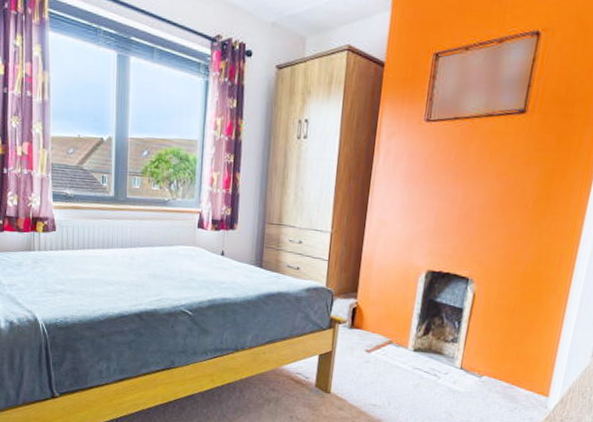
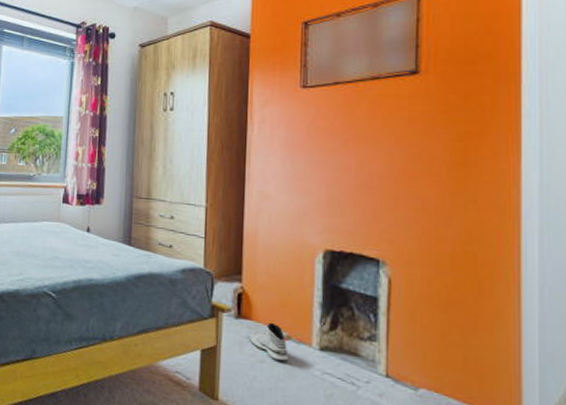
sneaker: none [359,330,389,361] -> present [250,322,289,362]

